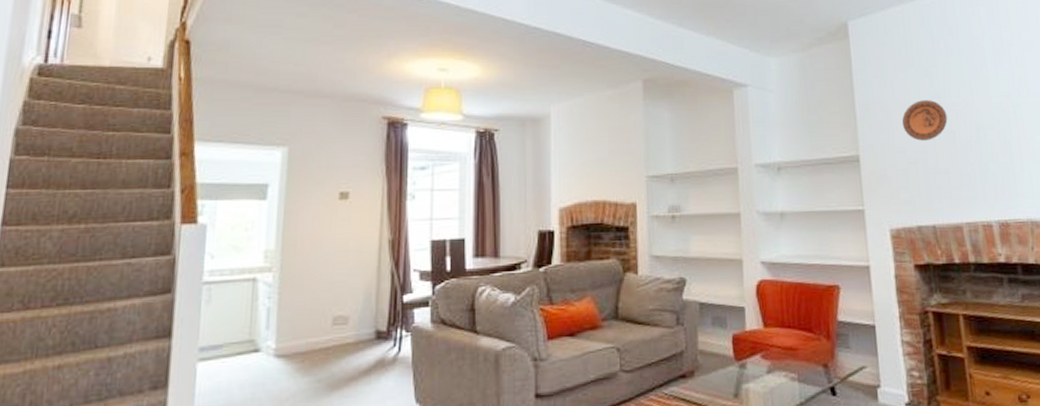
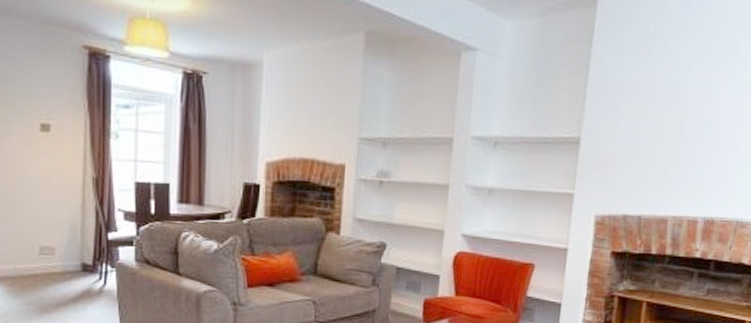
decorative plate: present [902,100,948,141] -> none [632,84,682,129]

